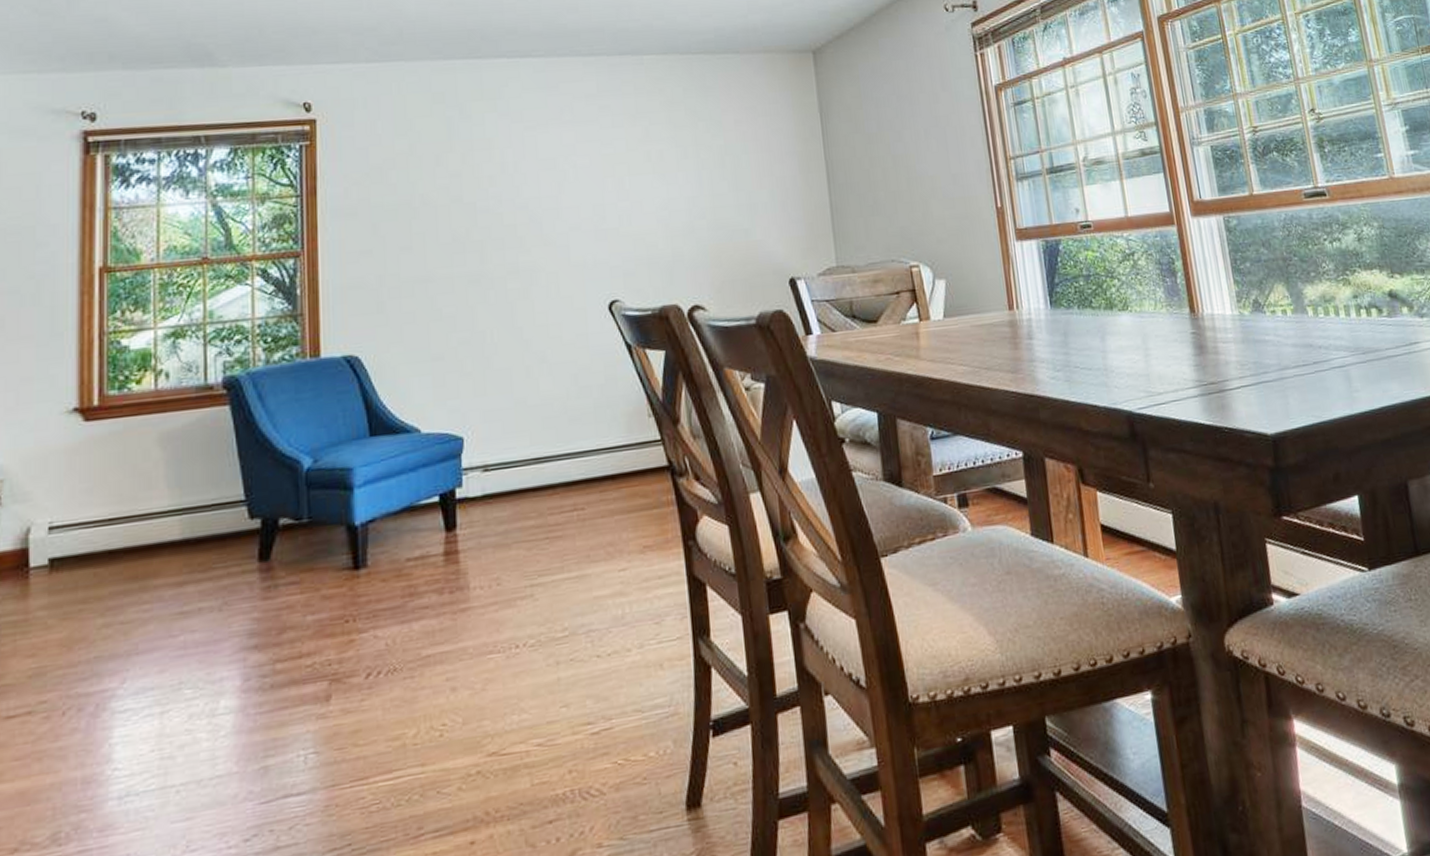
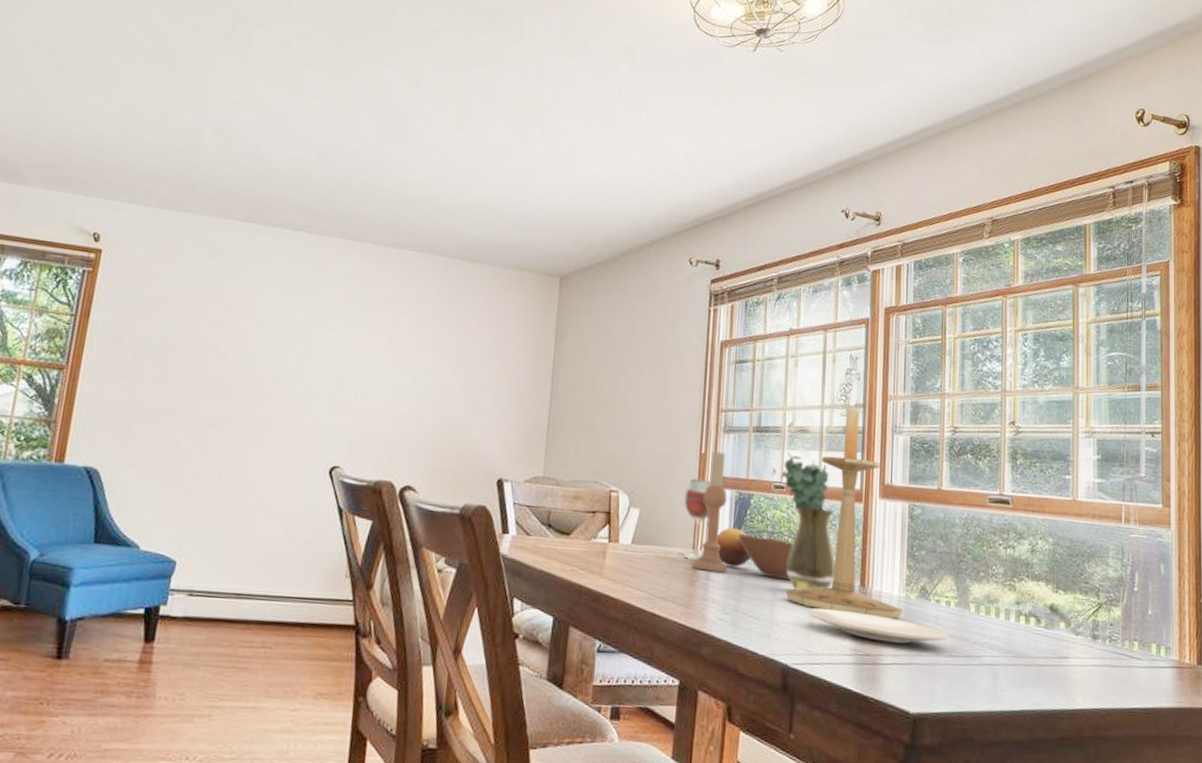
wineglass: none [988,234,1020,322] -> present [683,478,711,560]
candlestick: none [1008,201,1050,331] -> present [691,450,728,573]
fruit: none [1031,278,1071,321] -> present [716,527,750,568]
bowl: none [1053,280,1116,323] -> present [738,534,793,580]
vase: none [1084,187,1162,332] -> present [780,451,836,591]
candlestick: none [1115,101,1240,347] -> present [786,383,903,620]
plate: none [1140,339,1293,367] -> present [807,608,950,644]

